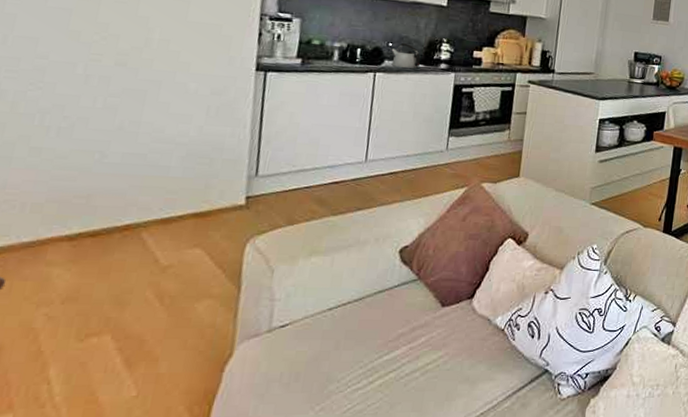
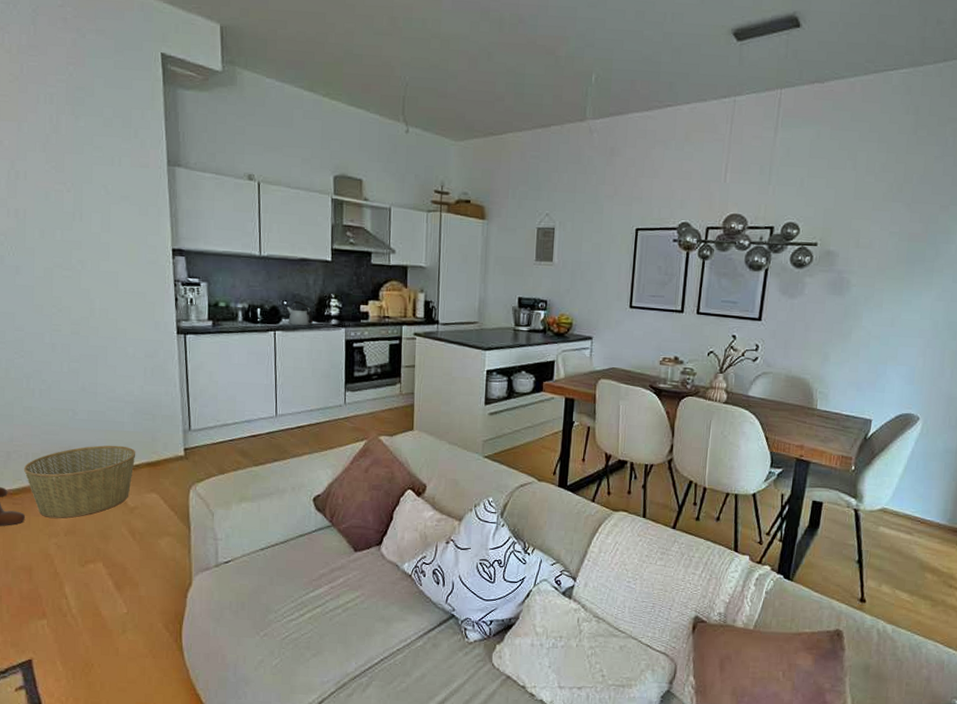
basket: none [14,193,181,282] -> present [23,445,136,519]

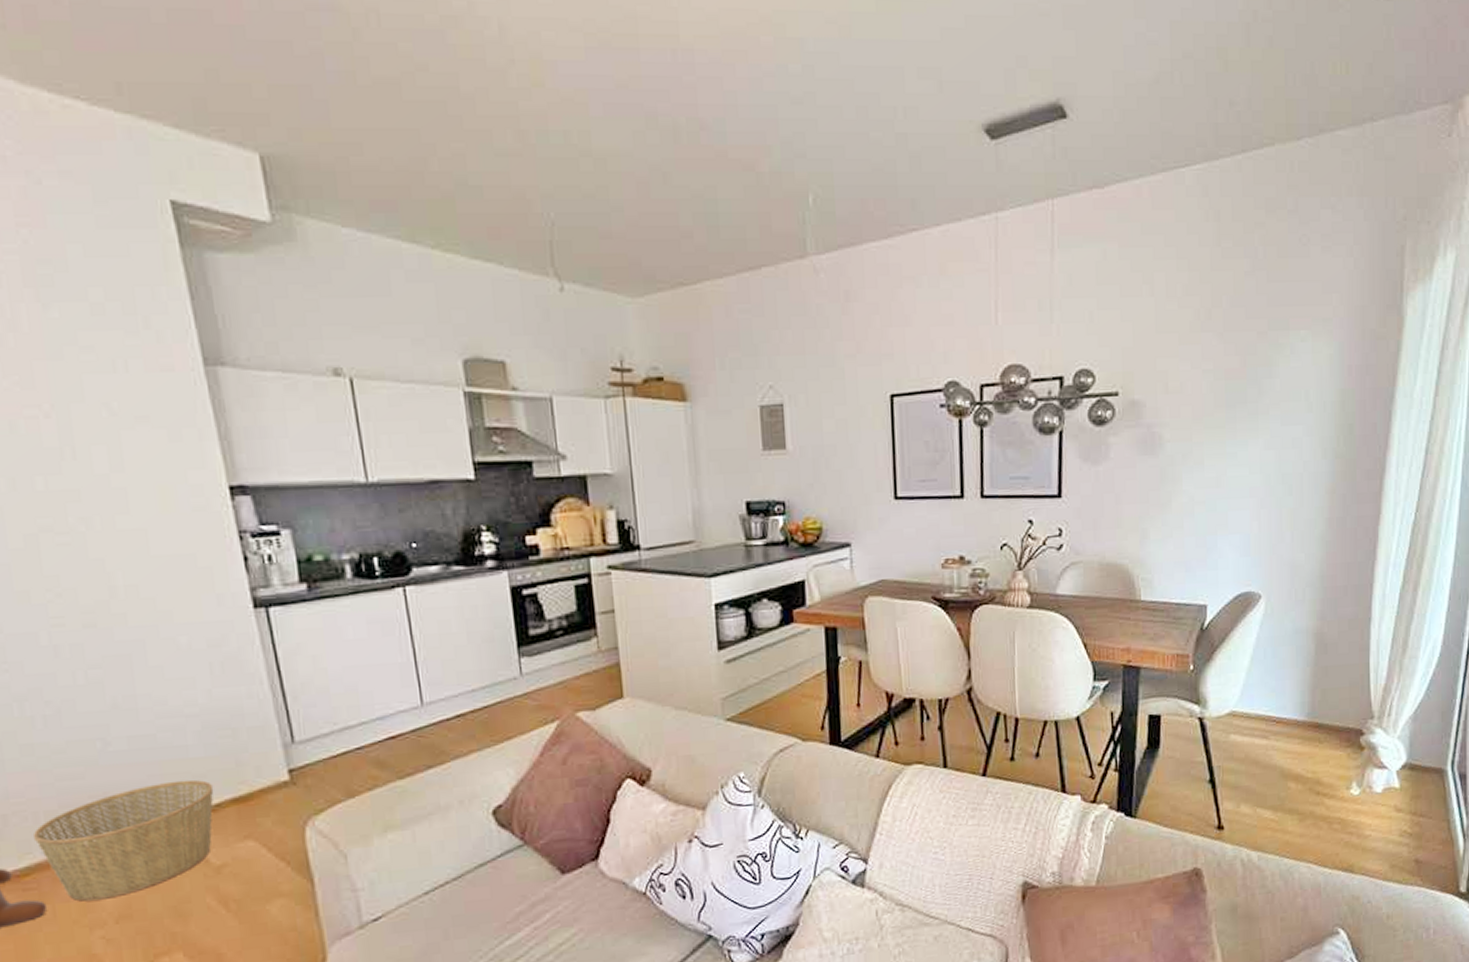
kettle: present [286,300,313,326] -> none [416,539,459,576]

